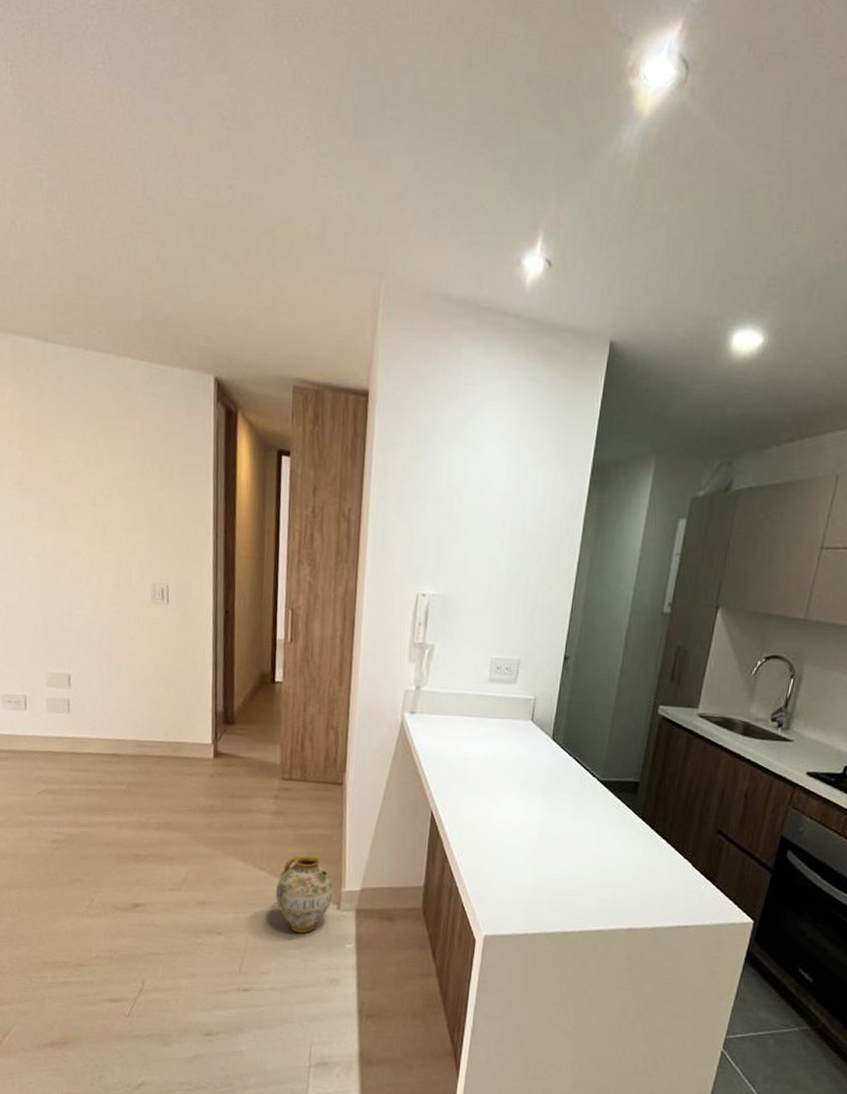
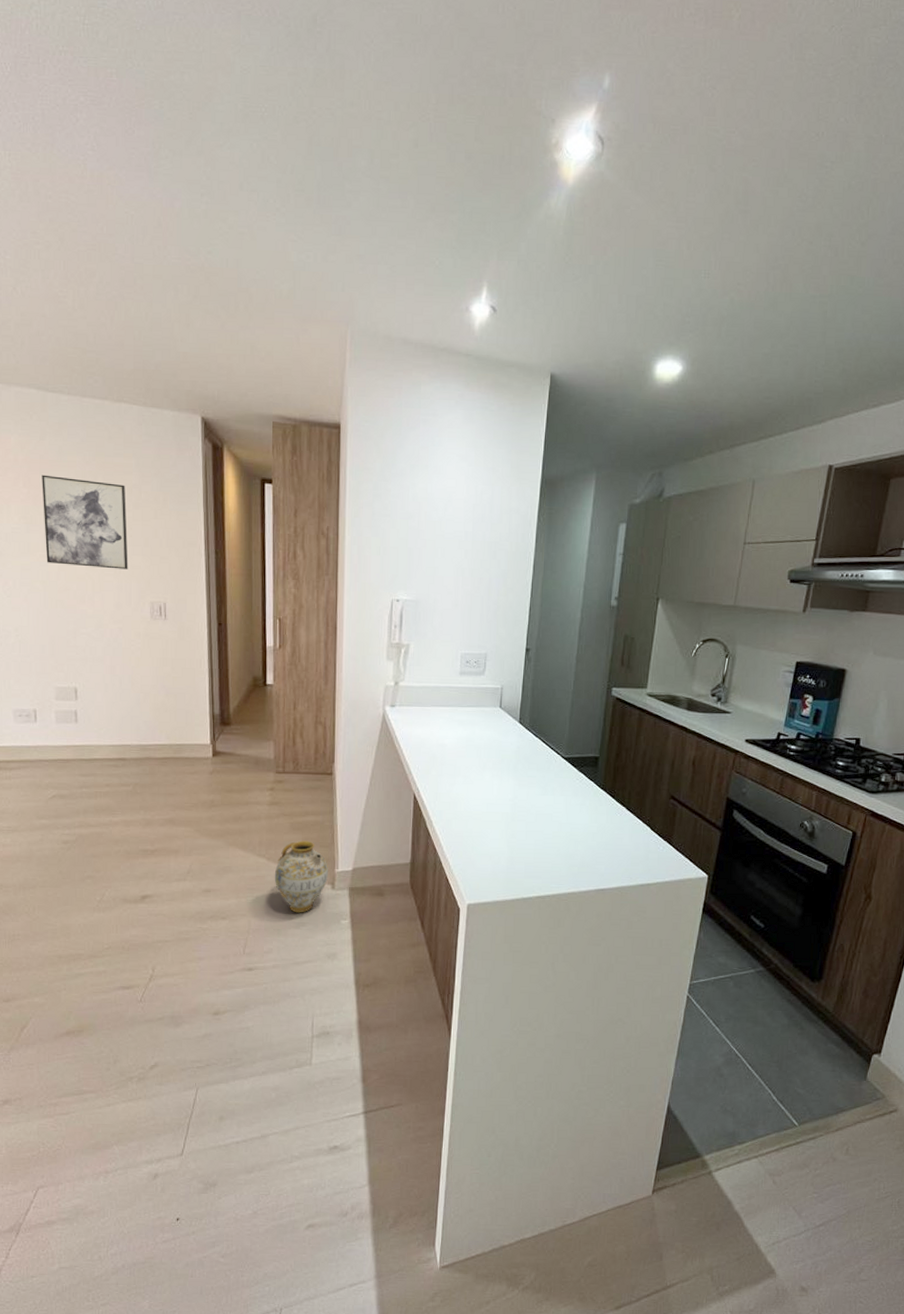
wall art: none [38,436,130,546] -> present [42,474,128,569]

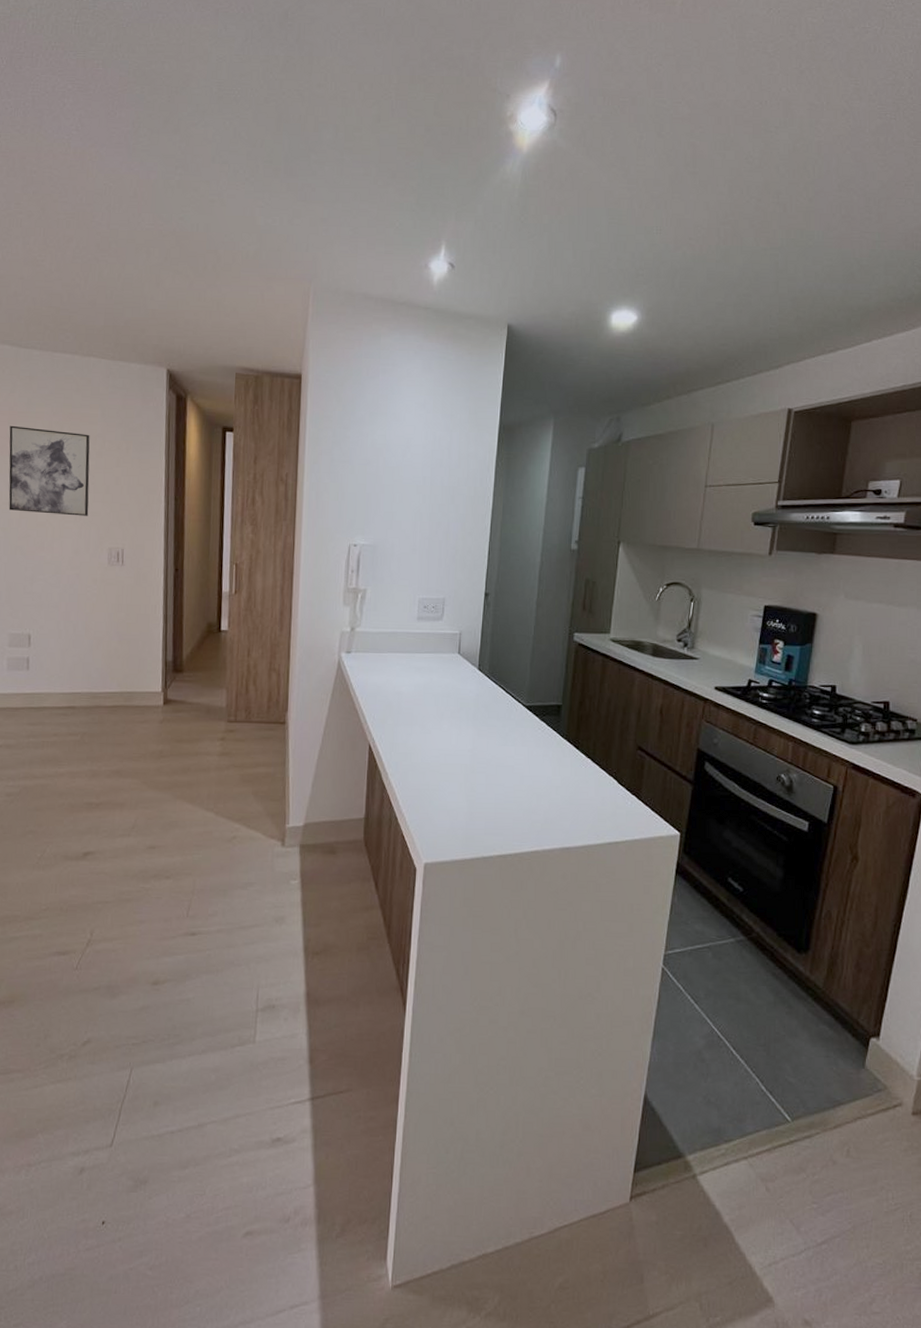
ceramic jug: present [274,840,328,913] -> none [222,794,278,872]

